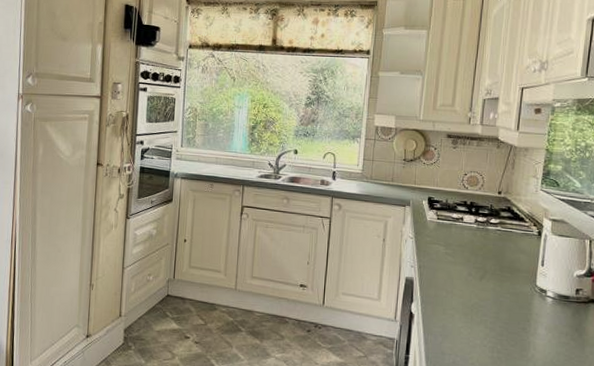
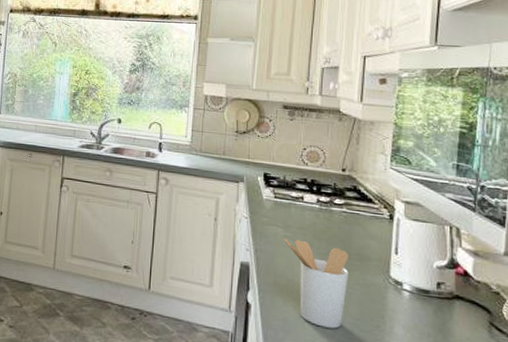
utensil holder: none [444,254,501,332] -> present [283,237,349,329]

